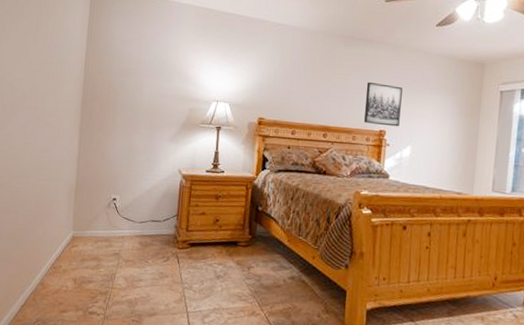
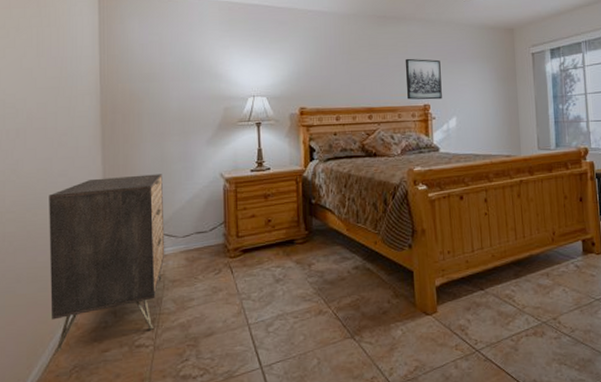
dresser: none [23,158,128,305] -> present [49,174,165,353]

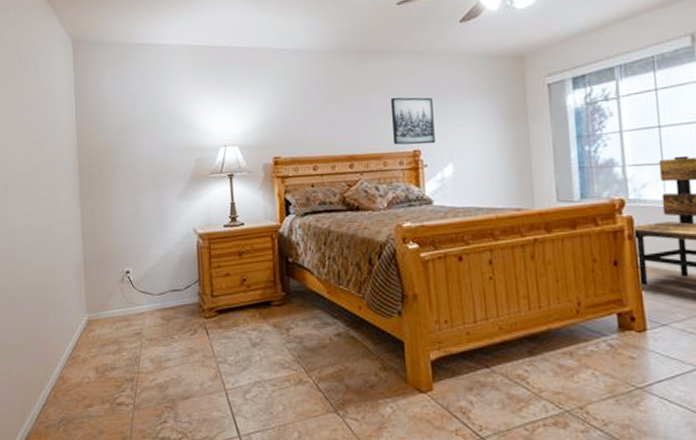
dresser: present [49,174,165,353] -> none [34,229,142,405]

